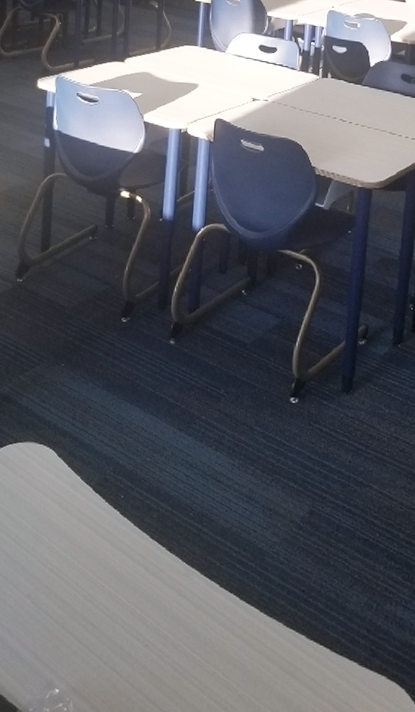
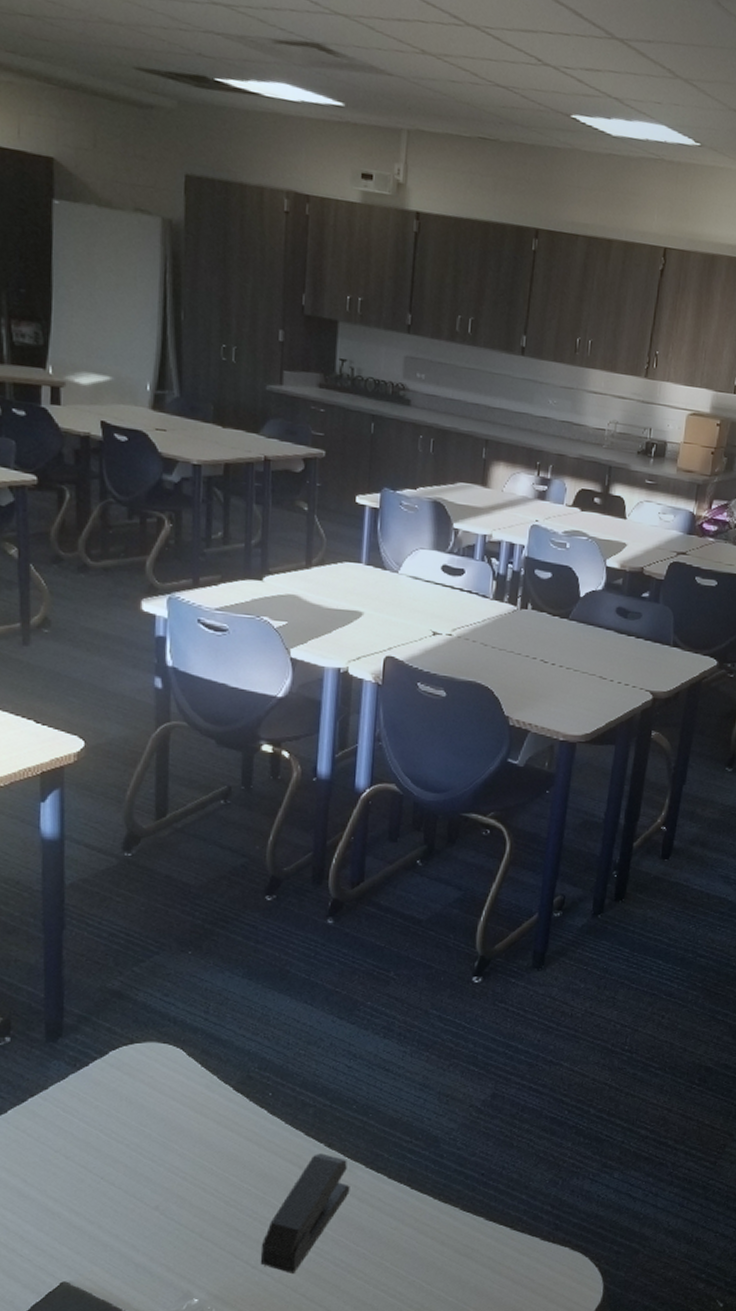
stapler: none [112,556,187,674] -> present [261,1153,350,1273]

